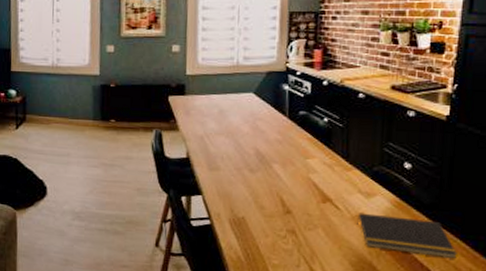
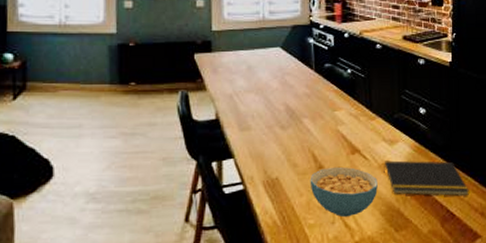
cereal bowl: none [276,213,349,263] -> present [310,166,378,218]

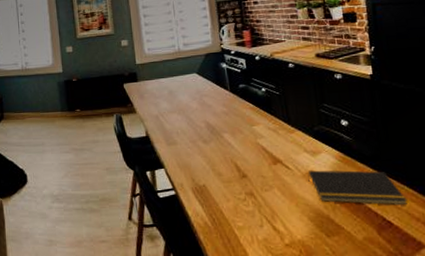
cereal bowl: present [310,166,378,218] -> none [235,175,304,222]

